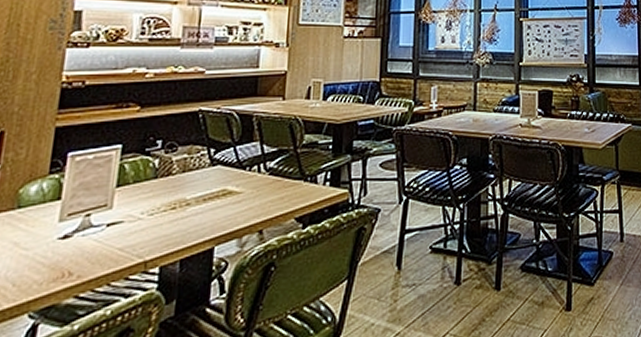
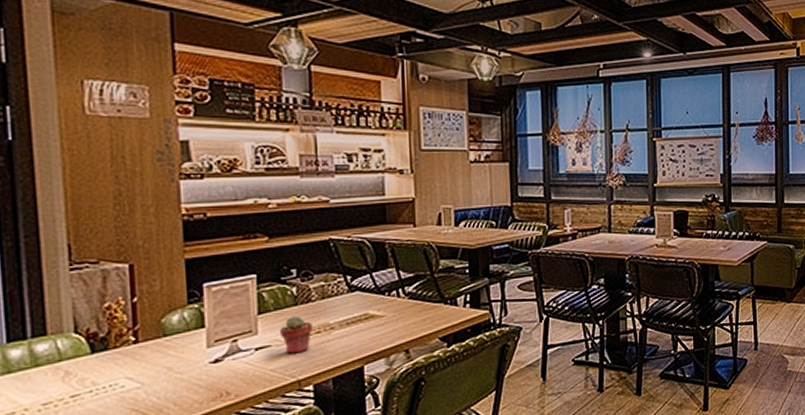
potted succulent: none [134,190,169,232] -> present [279,316,313,354]

